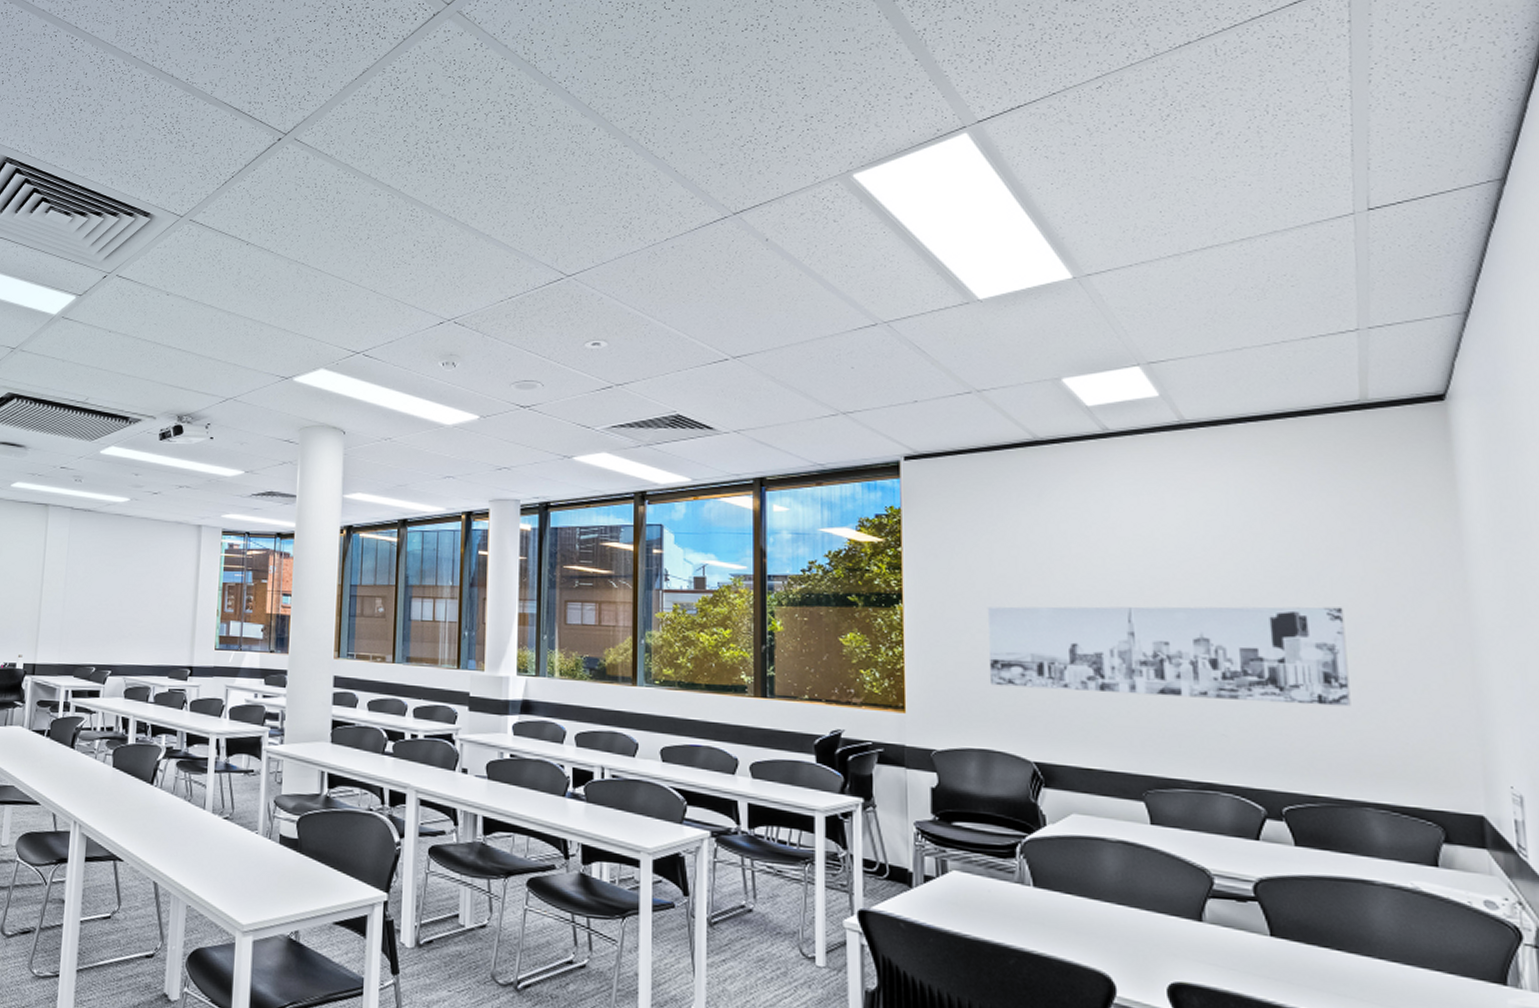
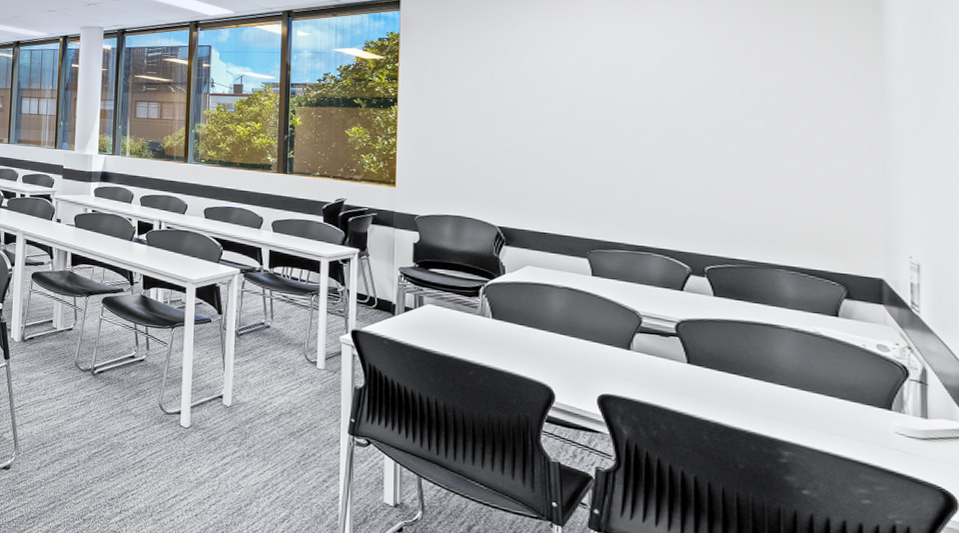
wall art: present [987,606,1351,707] -> none [465,108,771,191]

